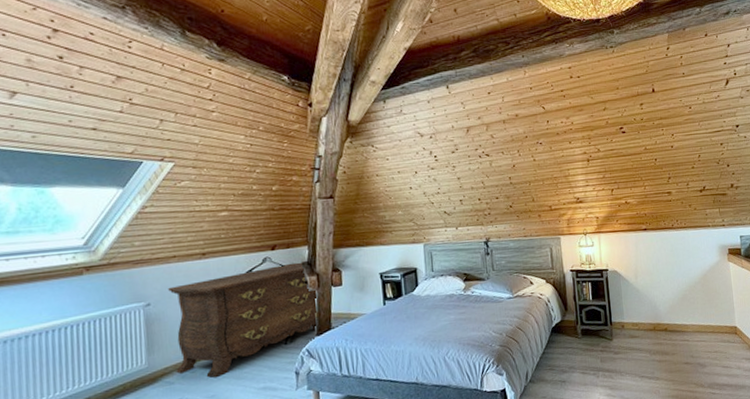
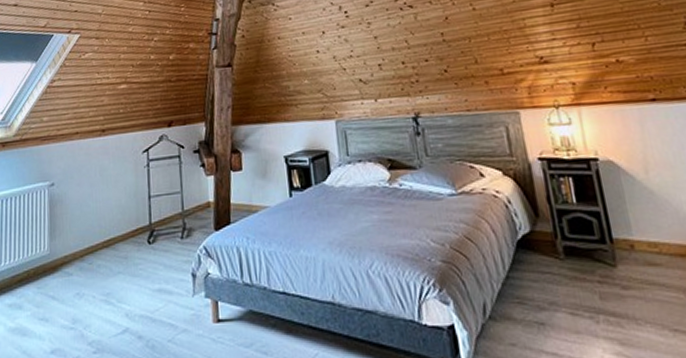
dresser: present [168,262,318,378] -> none [70,140,216,273]

